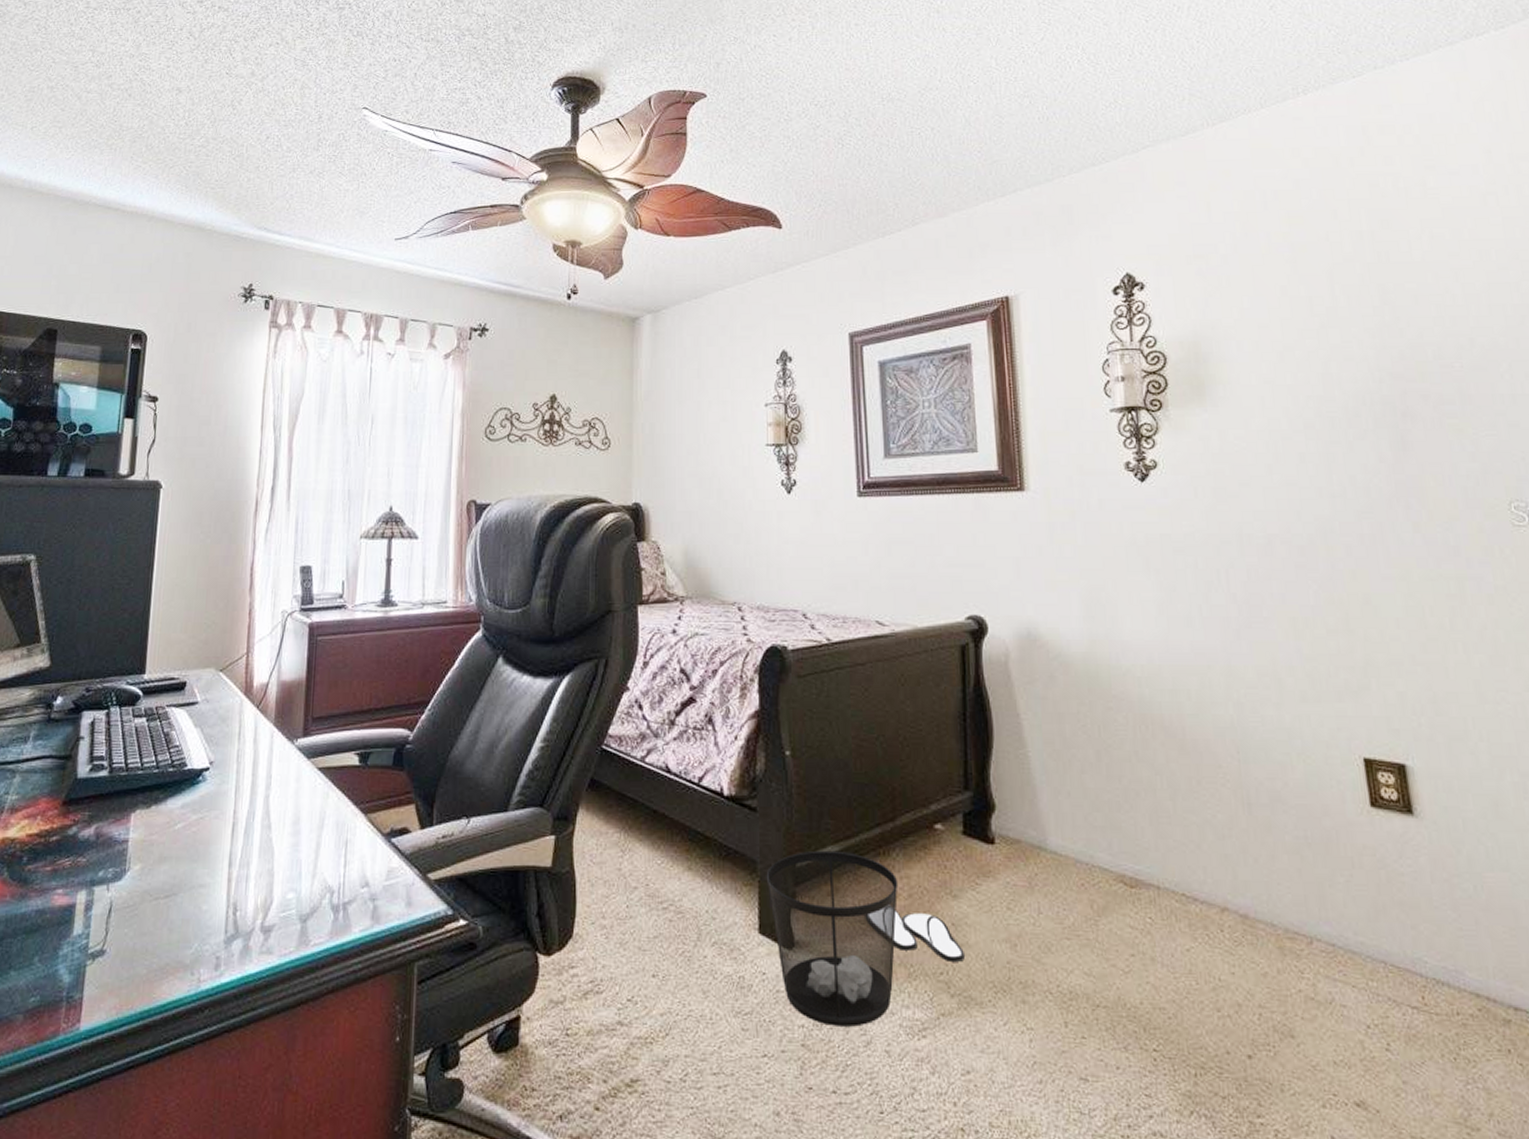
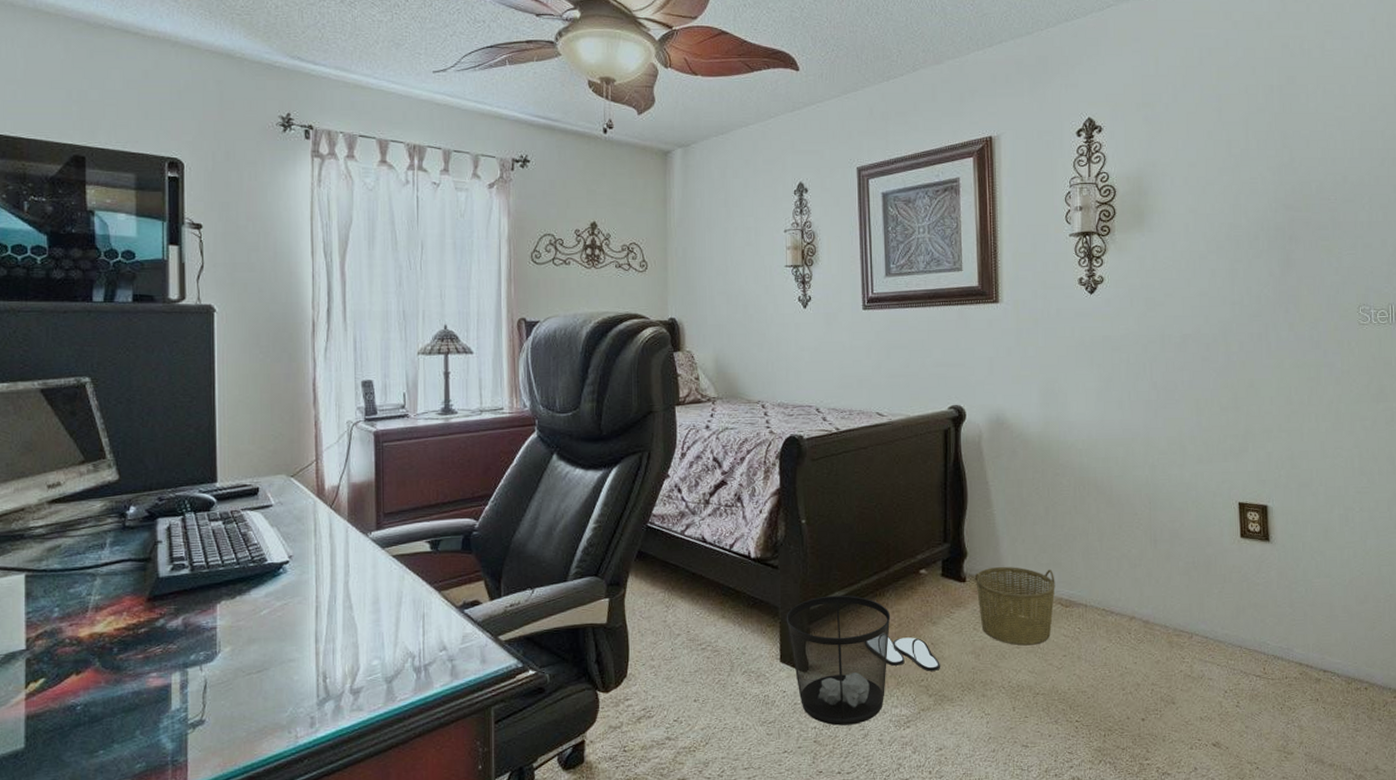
basket: none [1006,826,1115,937] -> present [974,566,1055,646]

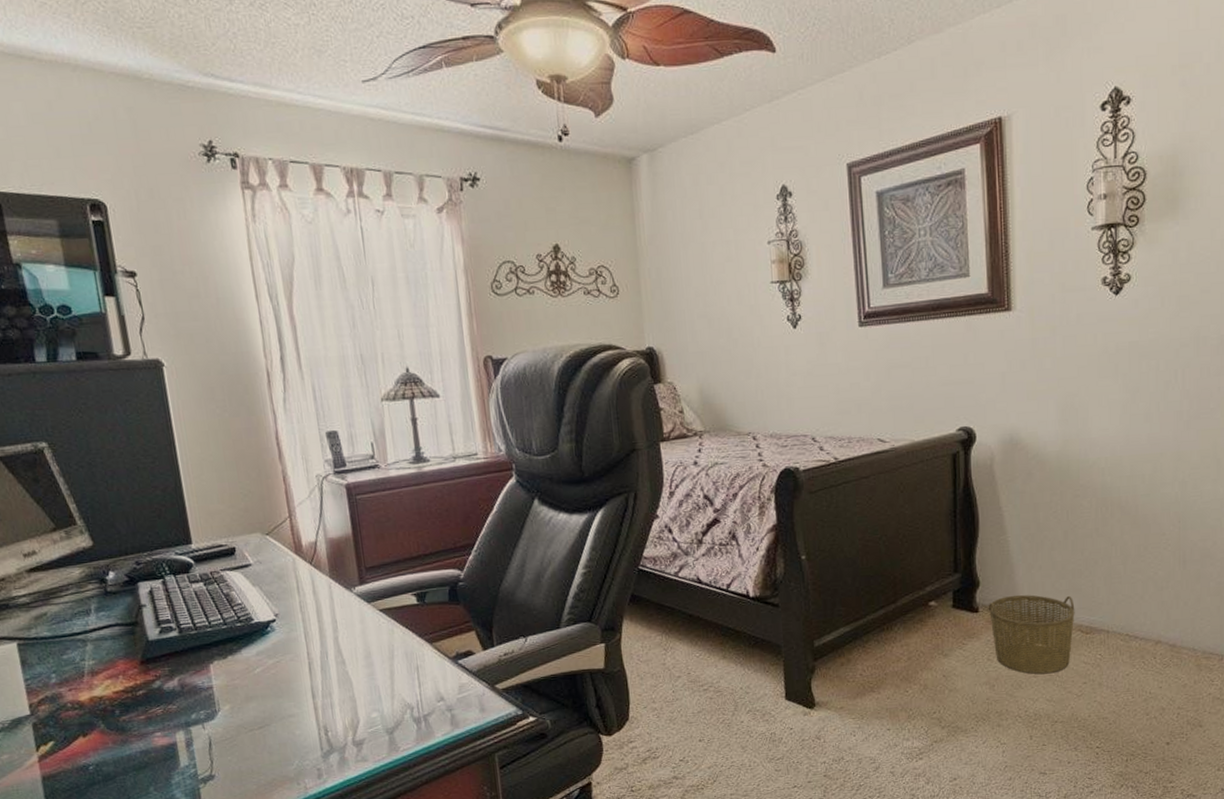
waste bin: present [786,595,891,726] -> none [789,630,900,760]
slippers: present [865,634,940,671] -> none [873,668,953,704]

